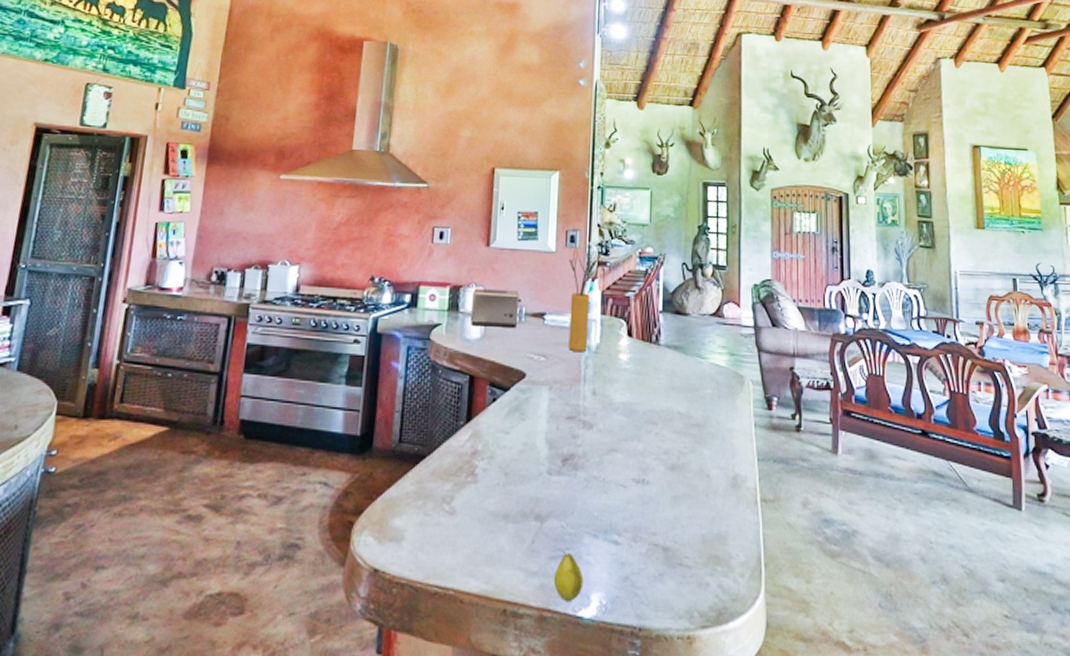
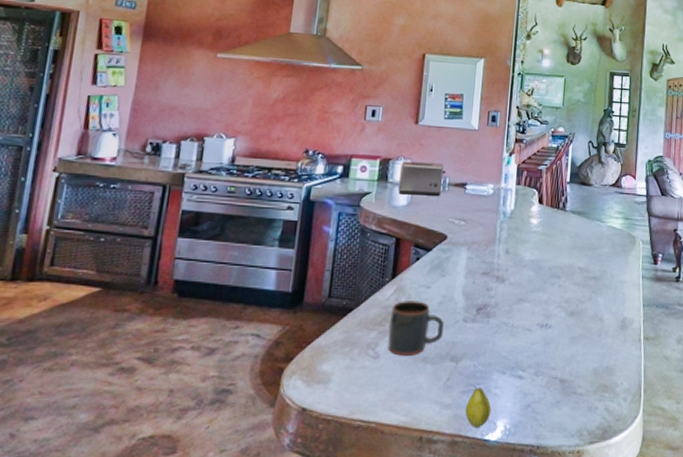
mug: none [463,448,526,512] -> present [387,301,444,356]
vase: present [568,244,604,353] -> none [486,124,521,218]

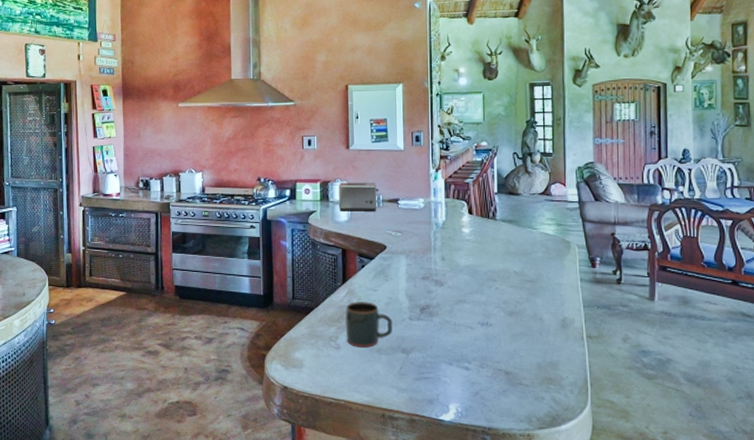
fruit: present [464,385,492,427] -> none [419,374,443,409]

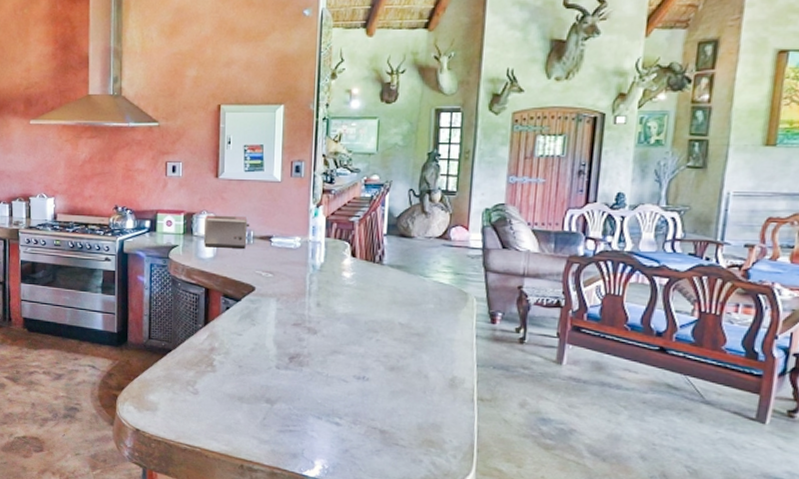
mug: present [345,302,392,347] -> none [204,346,257,395]

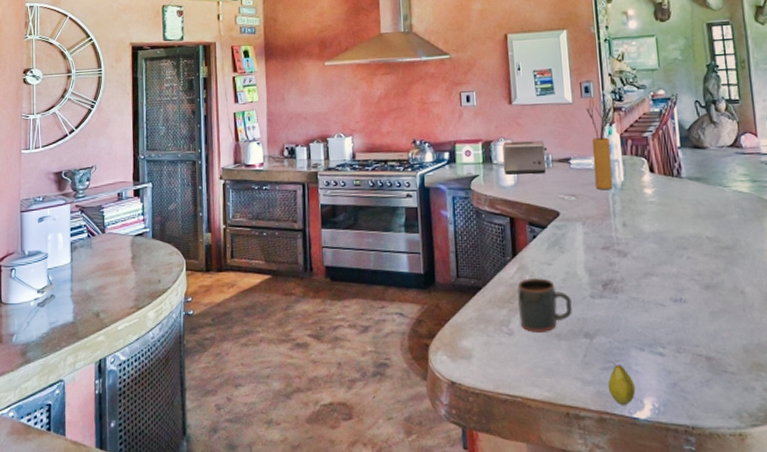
mug: none [204,346,257,395] -> present [517,278,572,332]
fruit: none [282,426,309,464] -> present [607,362,636,405]
vase: none [294,174,329,270] -> present [586,93,618,191]

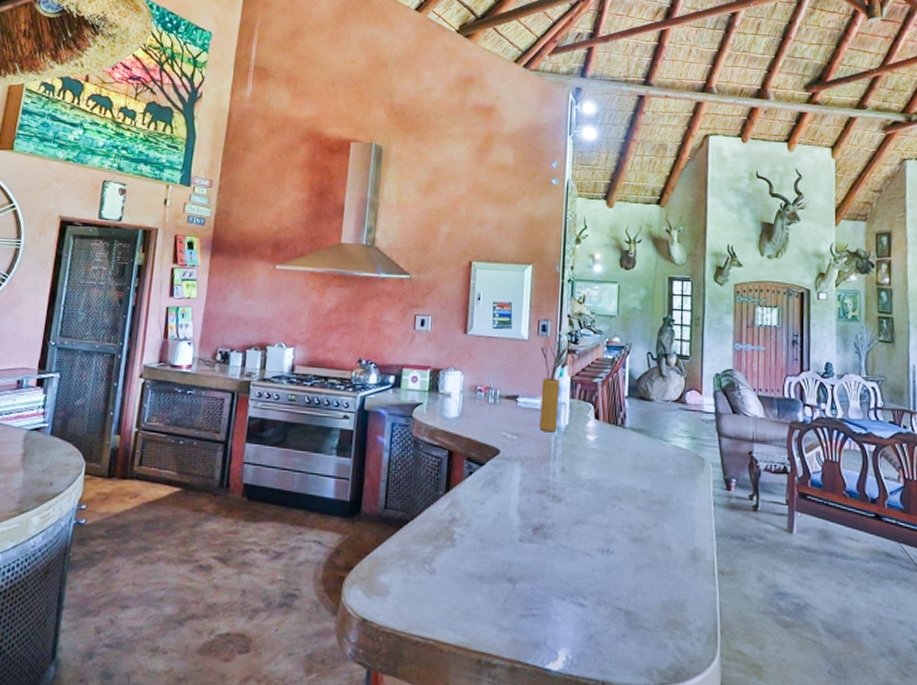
toaster: present [502,140,548,175] -> none [448,371,497,408]
mug: present [517,278,572,332] -> none [443,516,499,573]
fruit: present [607,362,636,405] -> none [524,609,552,655]

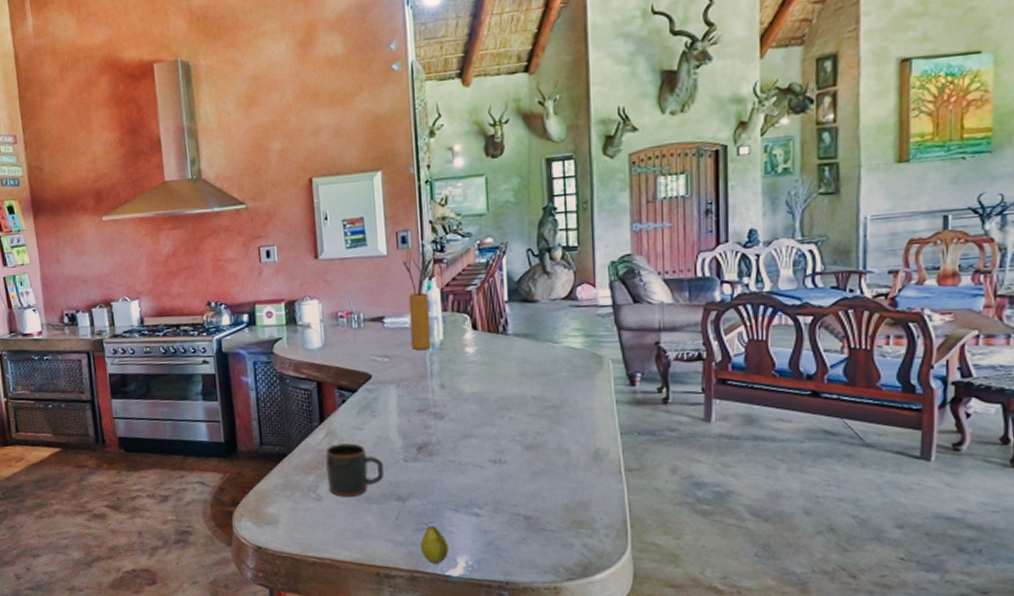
mug: none [443,516,499,573] -> present [325,443,384,497]
fruit: none [524,609,552,655] -> present [420,523,449,564]

